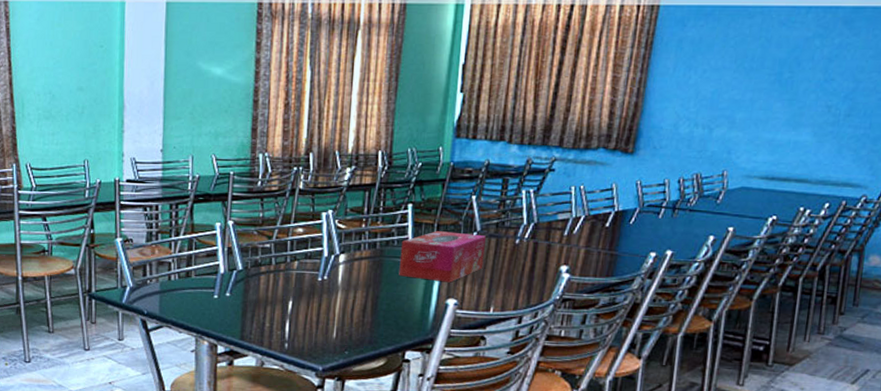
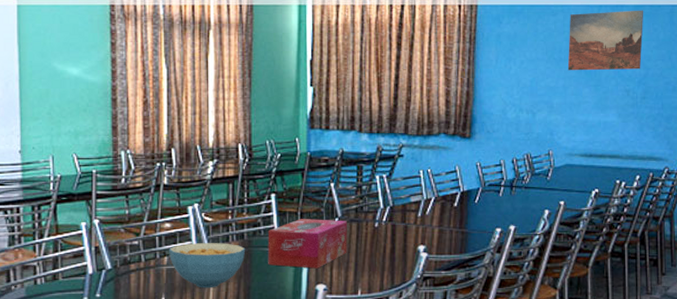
cereal bowl: none [299,249,377,295] -> present [169,243,246,288]
wall art: none [758,12,865,83] -> present [567,10,644,71]

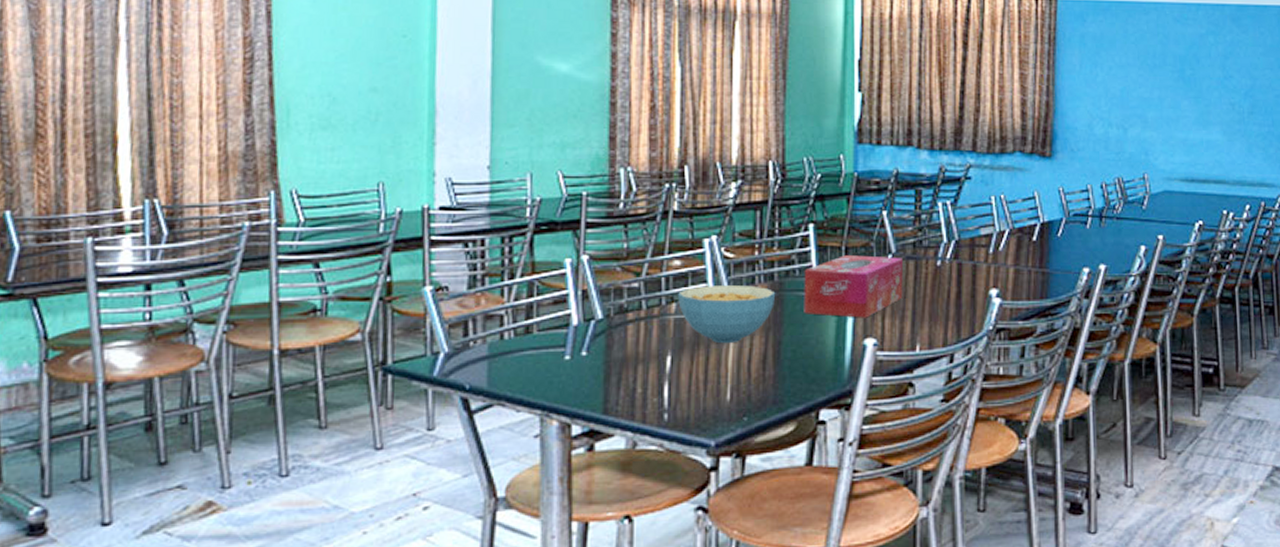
wall art: present [567,10,644,71] -> none [1163,10,1249,80]

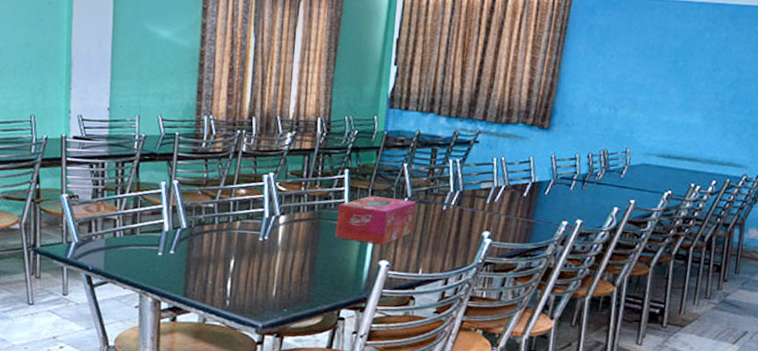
cereal bowl: present [678,285,776,344] -> none [242,210,315,255]

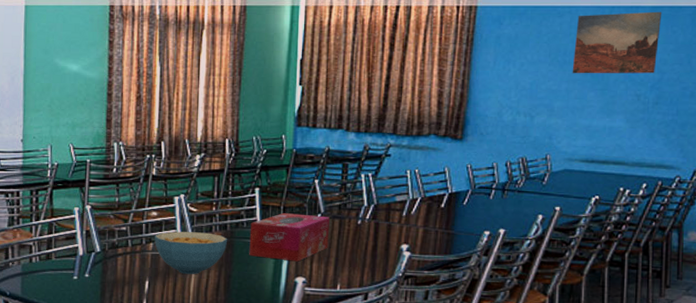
cereal bowl: none [242,210,315,255] -> present [154,231,228,275]
wall art: none [657,9,747,73] -> present [572,11,662,74]

